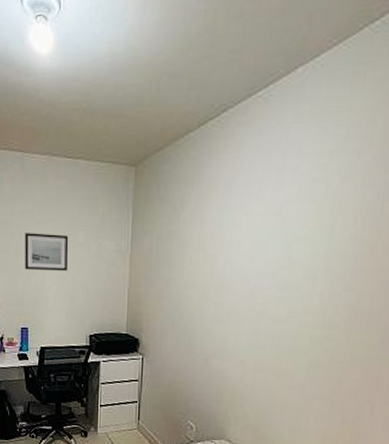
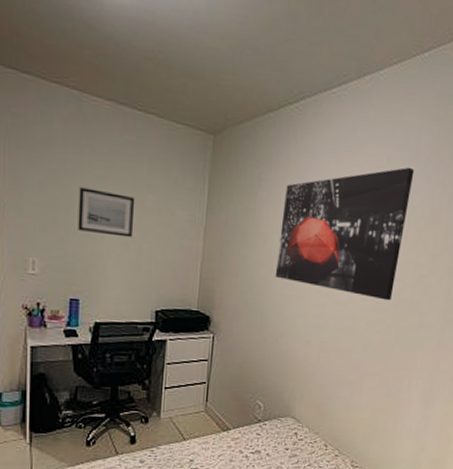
wall art: none [201,158,368,314] -> present [274,167,415,301]

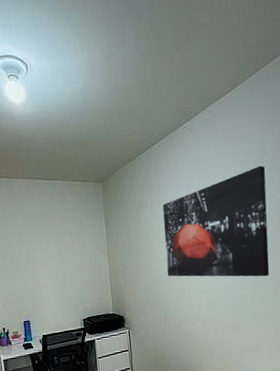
wall art: present [77,187,136,238] -> none [18,240,58,272]

